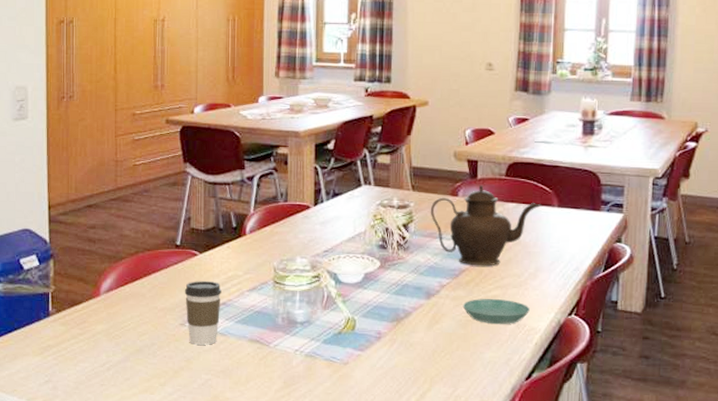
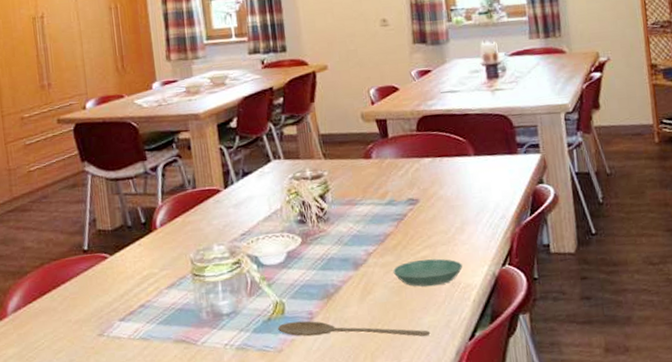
coffee cup: present [184,281,222,345] -> none [98,283,140,355]
wooden spoon: none [347,338,490,370] -> present [278,321,431,337]
teapot: present [430,185,543,266] -> none [345,144,459,228]

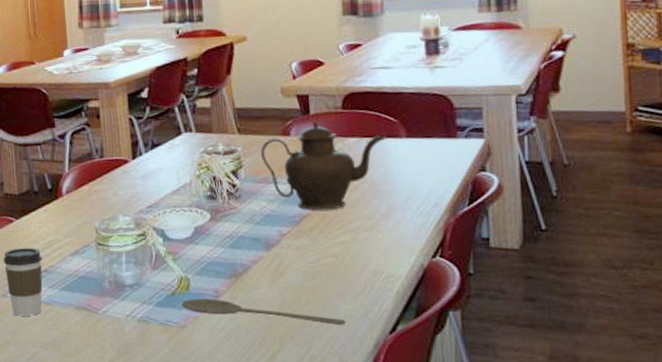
coffee cup: none [98,283,140,355] -> present [3,248,43,316]
teapot: none [345,144,459,228] -> present [260,121,389,210]
saucer: present [392,258,462,287] -> none [307,245,386,274]

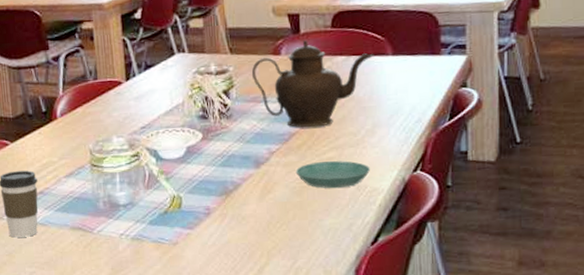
wooden spoon: present [182,299,347,325] -> none [174,216,331,238]
saucer: none [307,245,386,274] -> present [295,161,370,189]

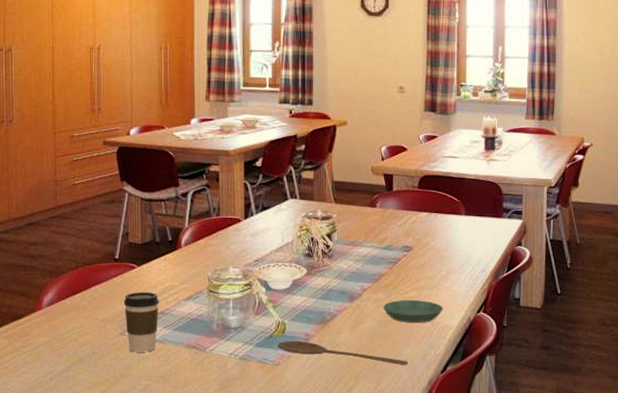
wooden spoon: none [174,216,331,238] -> present [278,341,409,365]
teapot: present [251,40,376,128] -> none [351,197,452,270]

